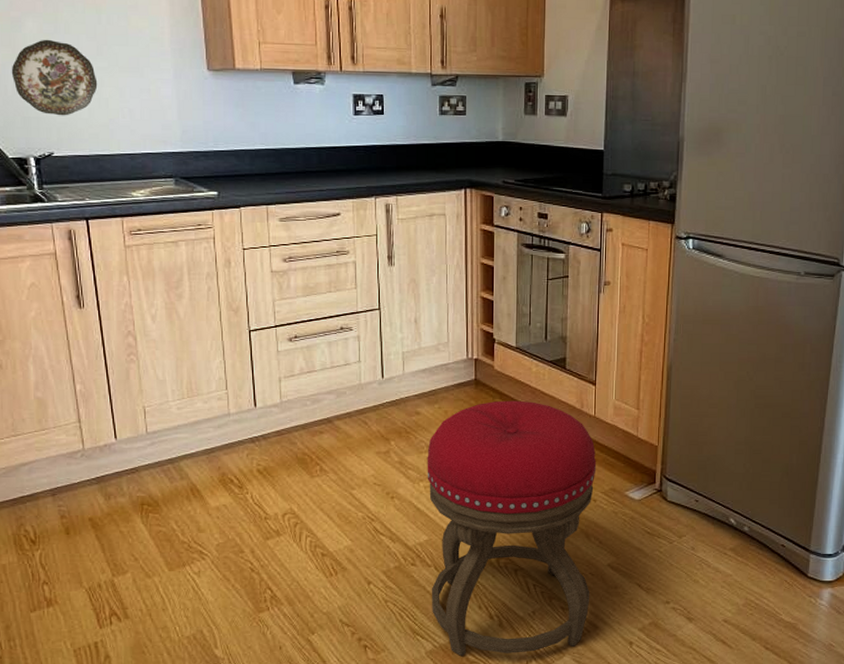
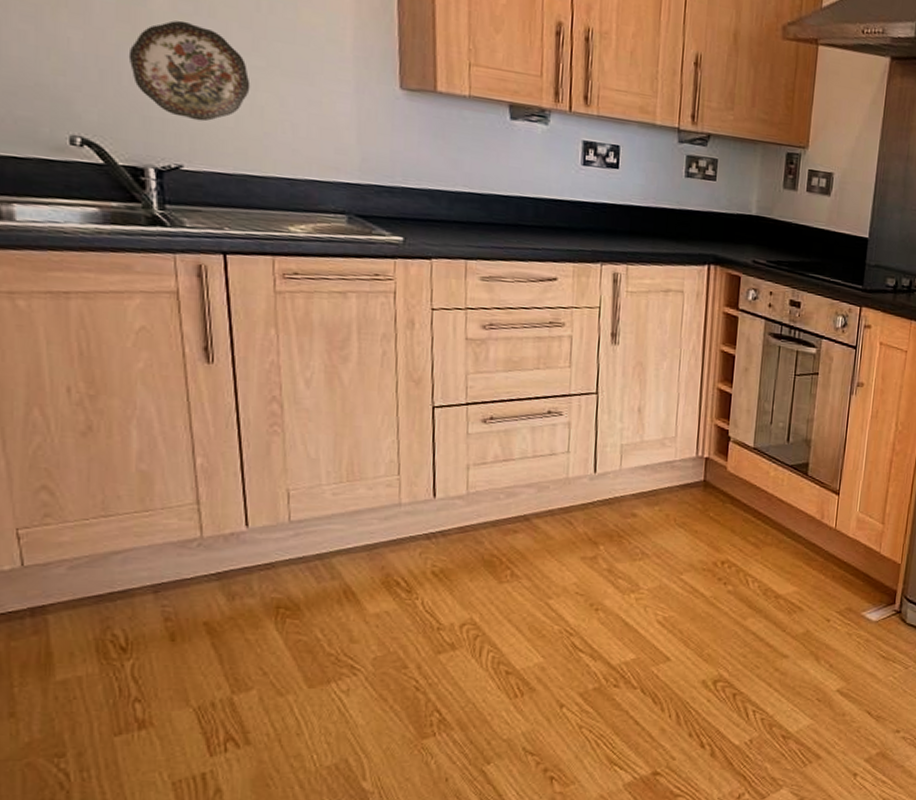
stool: present [427,400,597,657] -> none [634,506,834,790]

